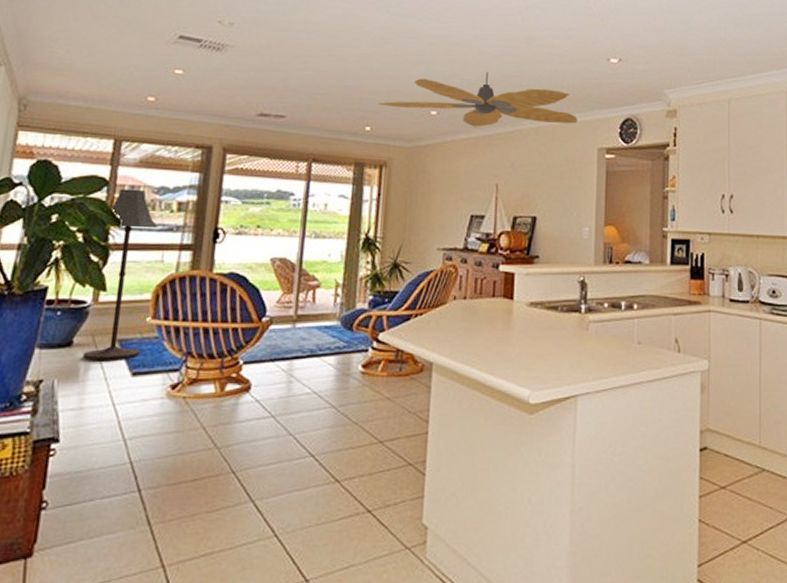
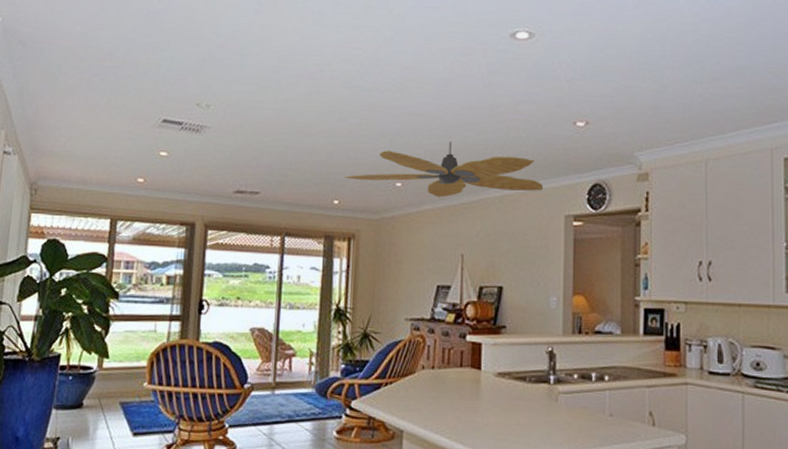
floor lamp: present [83,188,158,360] -> none [91,264,151,421]

